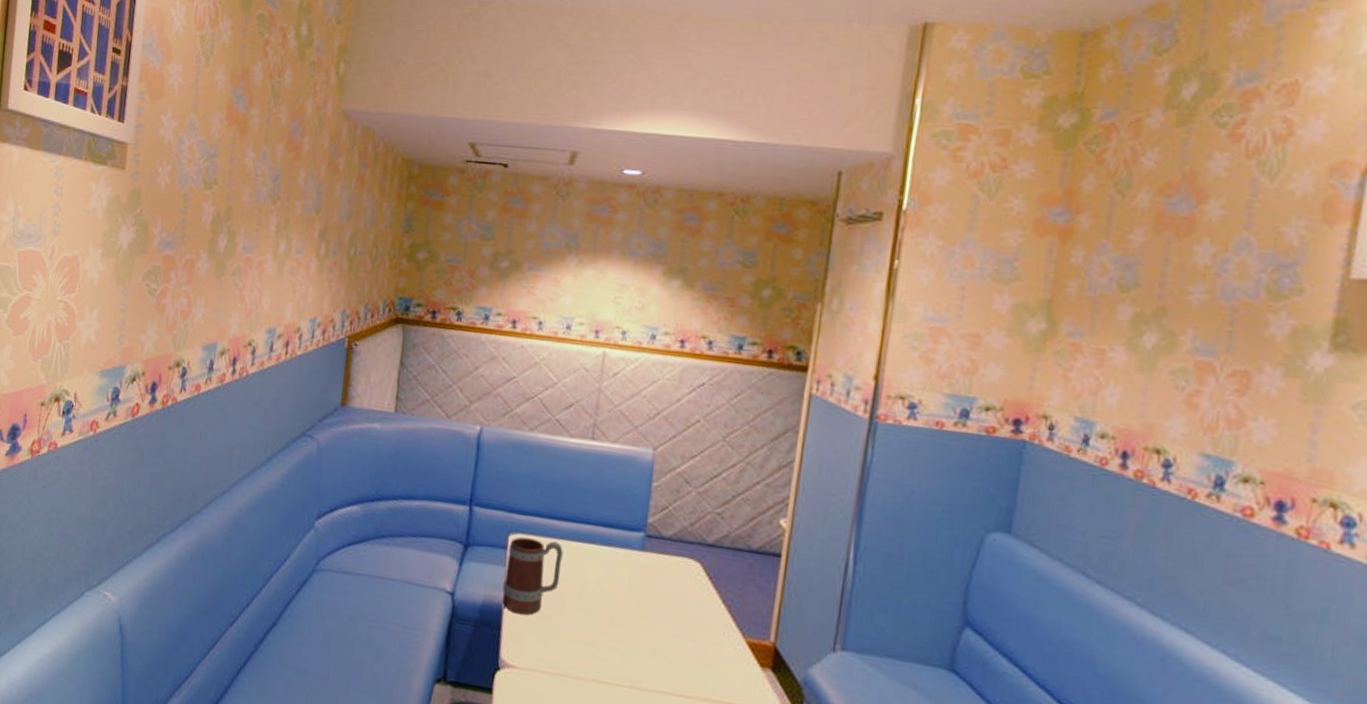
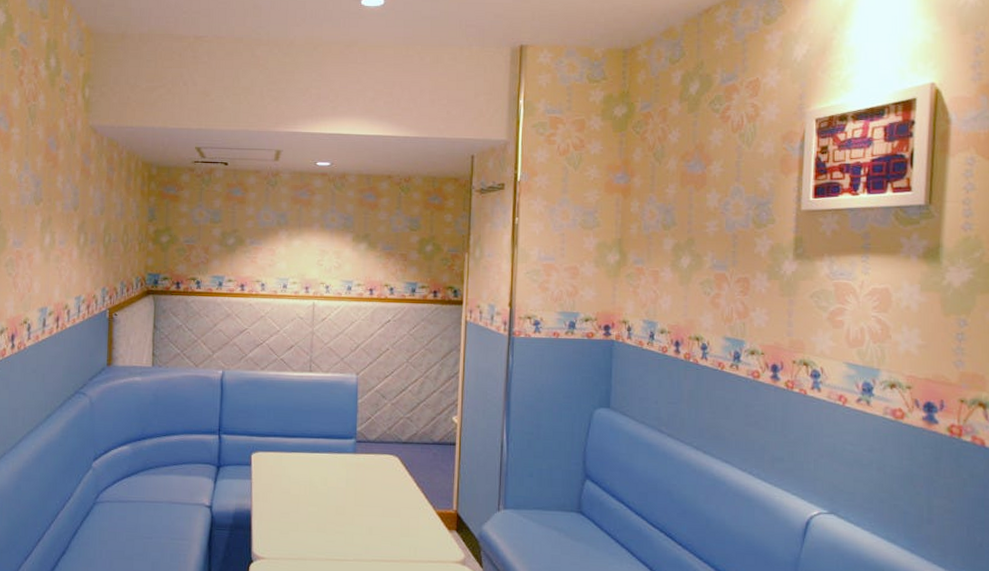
beer mug: present [501,537,563,615] -> none [250,454,295,515]

